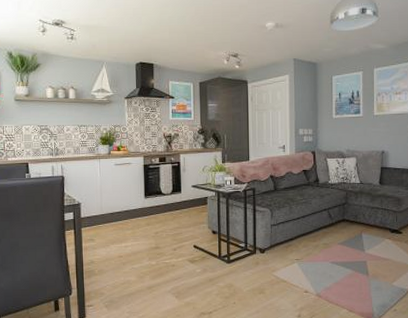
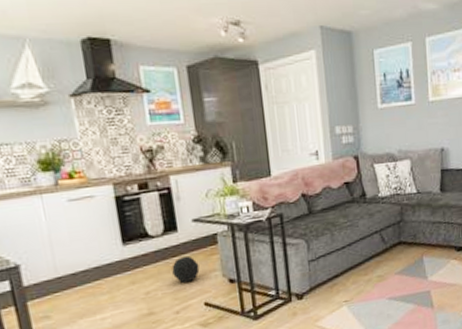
ball: none [174,210,193,230] -> present [171,255,200,284]

